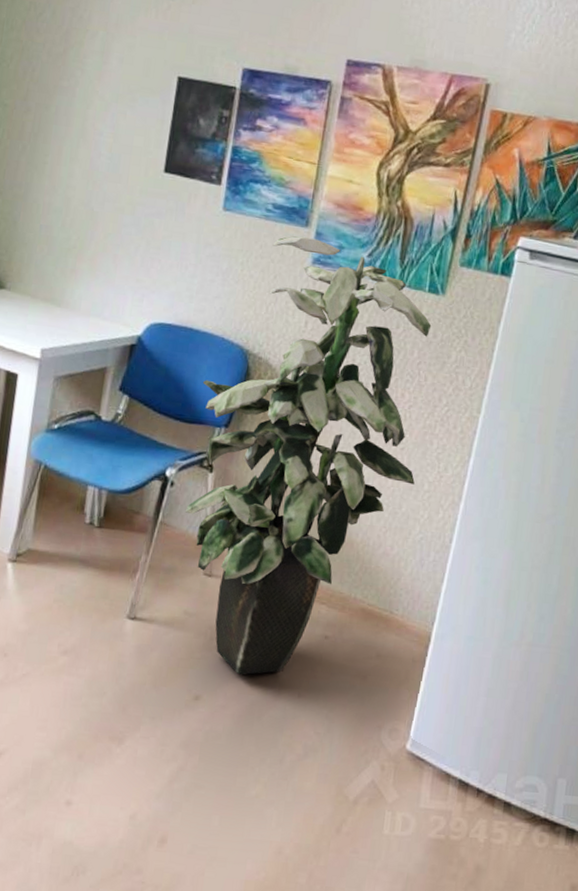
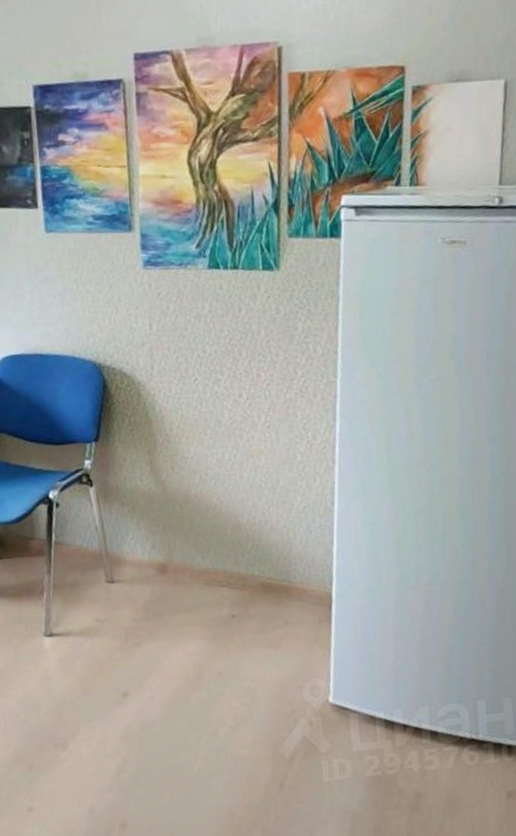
indoor plant: present [185,236,432,675] -> none [64,241,287,666]

